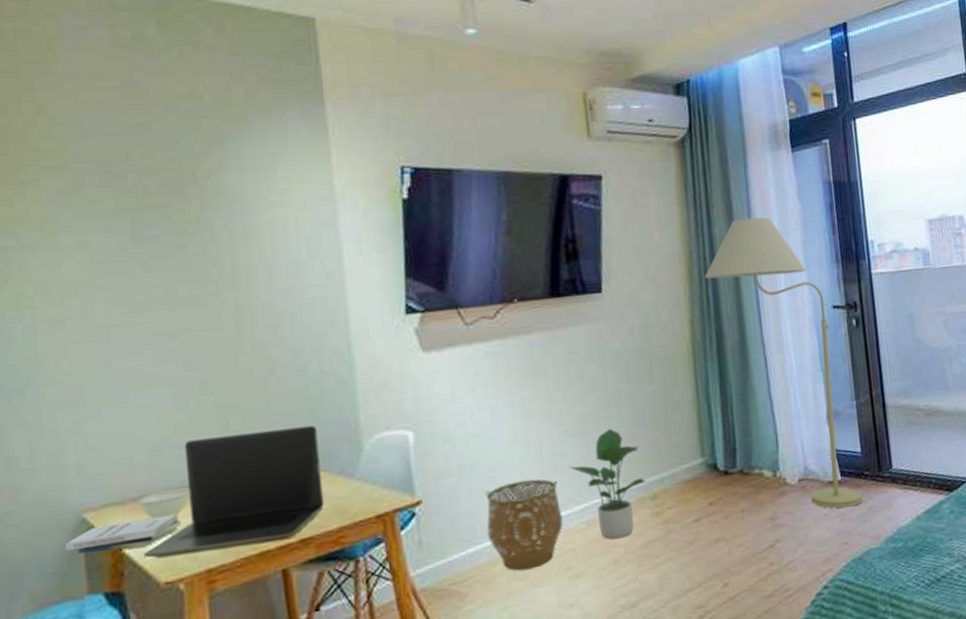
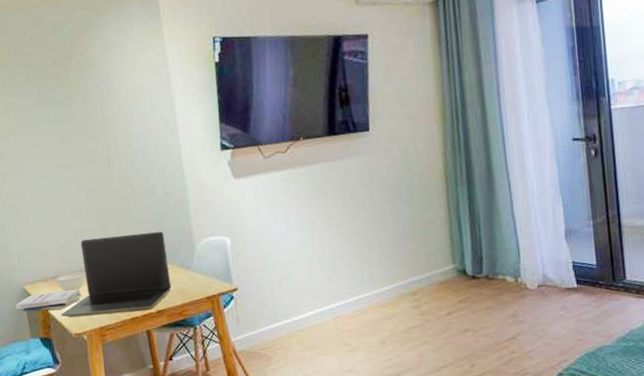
basket: present [485,479,563,571] -> none [283,275,342,343]
potted plant: present [569,428,645,540] -> none [345,239,406,325]
floor lamp: present [704,217,863,508] -> none [456,63,597,311]

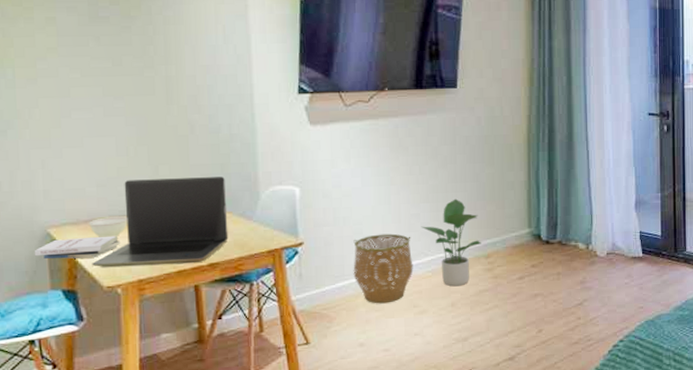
basket: none [283,275,342,343] -> present [353,233,413,304]
potted plant: none [345,239,406,325] -> present [421,199,481,287]

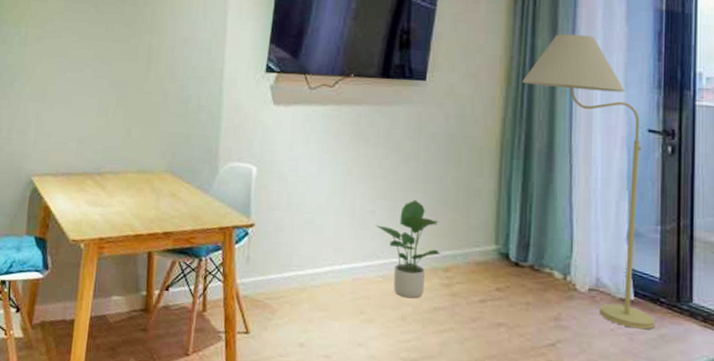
books: present [34,235,120,259] -> none [17,187,89,211]
bowl: present [89,216,128,238] -> none [65,172,99,194]
laptop computer: present [92,177,229,267] -> none [63,139,188,229]
basket: present [353,233,413,304] -> none [300,226,364,304]
floor lamp: none [543,35,659,279] -> present [522,34,655,330]

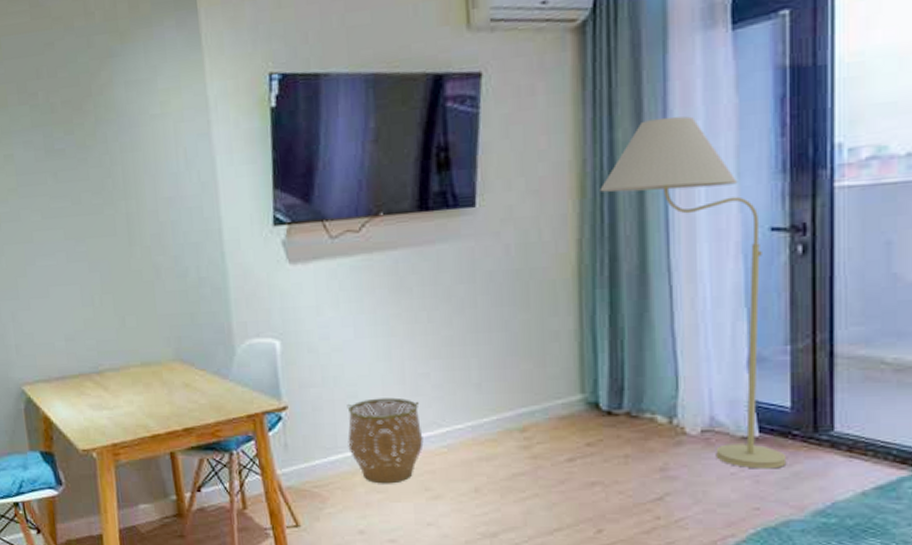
basket: none [300,226,364,304] -> present [347,397,424,484]
potted plant: present [375,200,440,299] -> none [431,354,514,467]

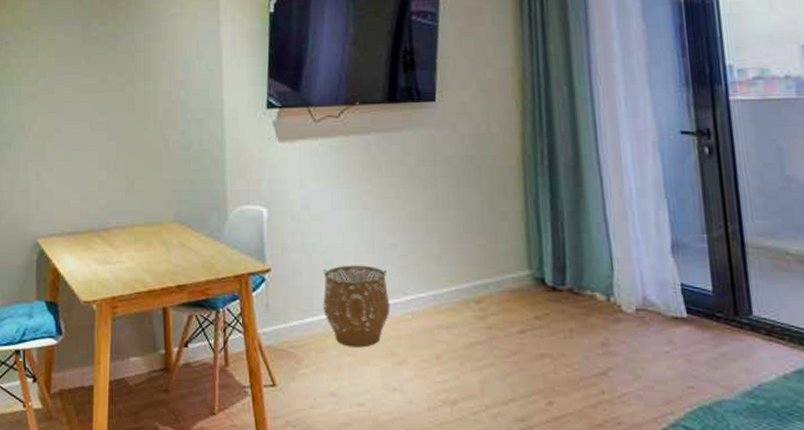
floor lamp: present [600,116,787,469] -> none [538,37,714,349]

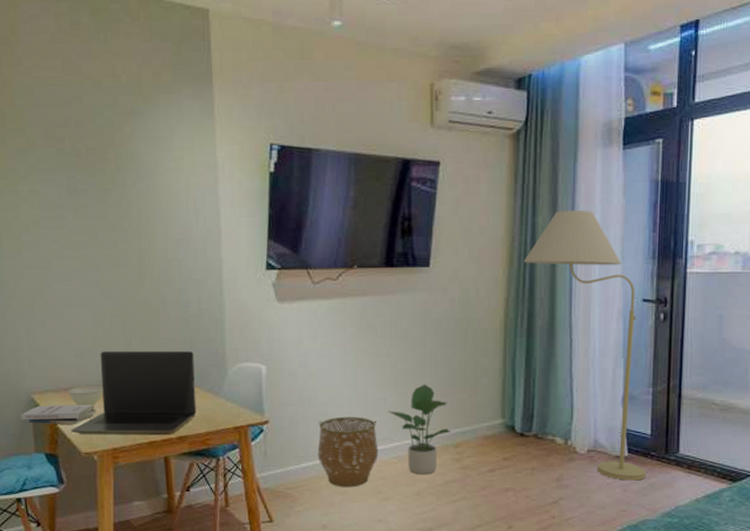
books: none [25,249,97,272] -> present [20,404,96,425]
laptop computer: none [72,194,196,283] -> present [71,351,197,434]
bowl: none [72,230,106,252] -> present [68,386,104,407]
potted plant: none [398,228,470,335] -> present [387,384,450,475]
floor lamp: none [538,37,714,349] -> present [523,211,646,481]

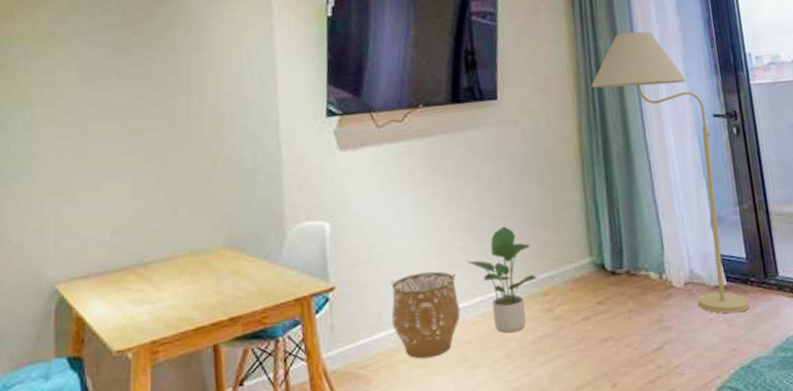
books: present [20,404,96,425] -> none [39,289,133,321]
bowl: present [68,386,104,407] -> none [100,266,143,292]
laptop computer: present [71,351,197,434] -> none [101,214,252,328]

